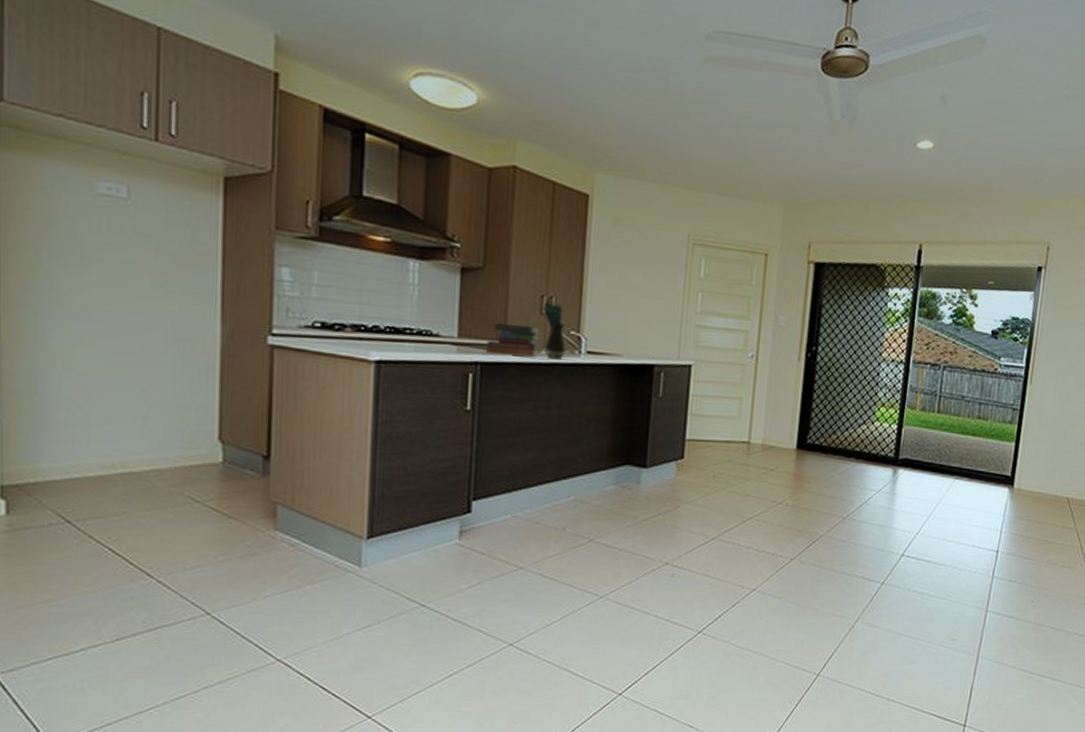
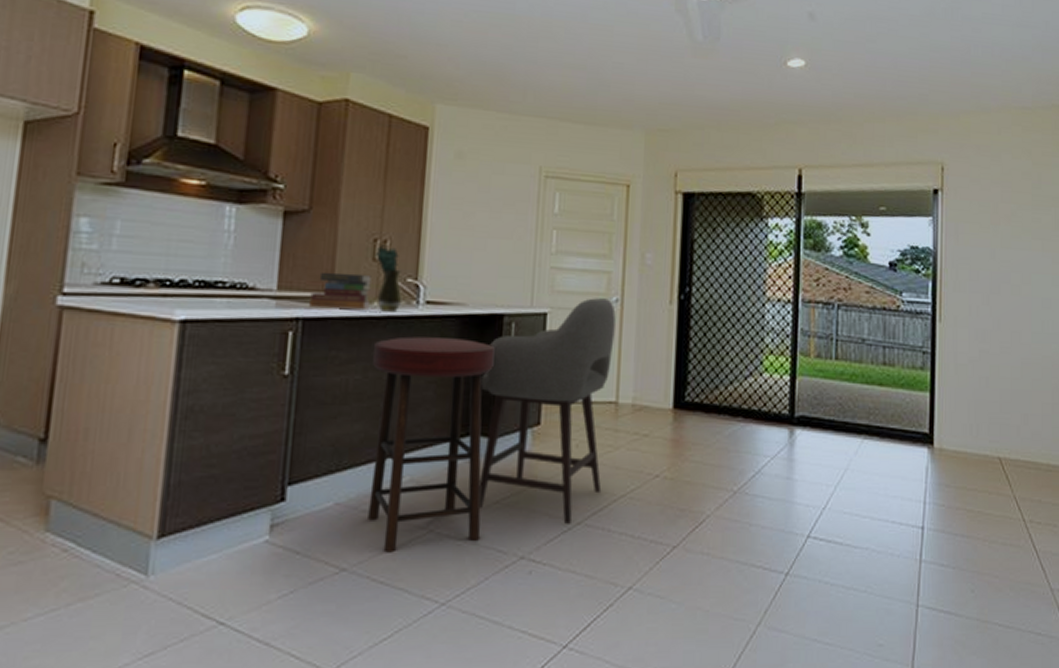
bar stool: none [540,381,646,556] -> present [368,336,495,553]
bar stool: none [631,353,751,540] -> present [478,298,616,525]

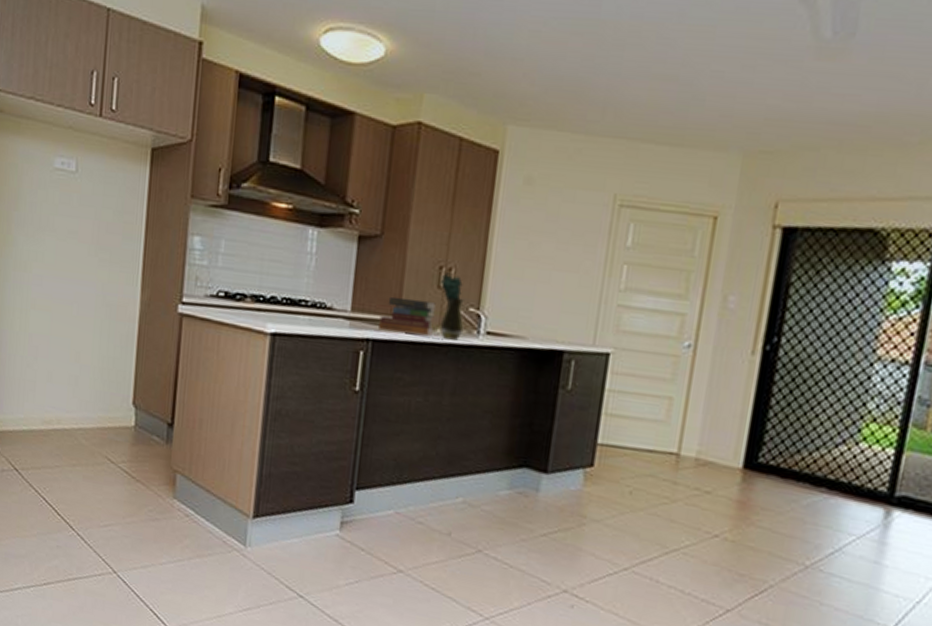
bar stool: present [368,336,495,553] -> none [423,365,552,568]
bar stool: present [478,298,616,525] -> none [526,341,687,569]

